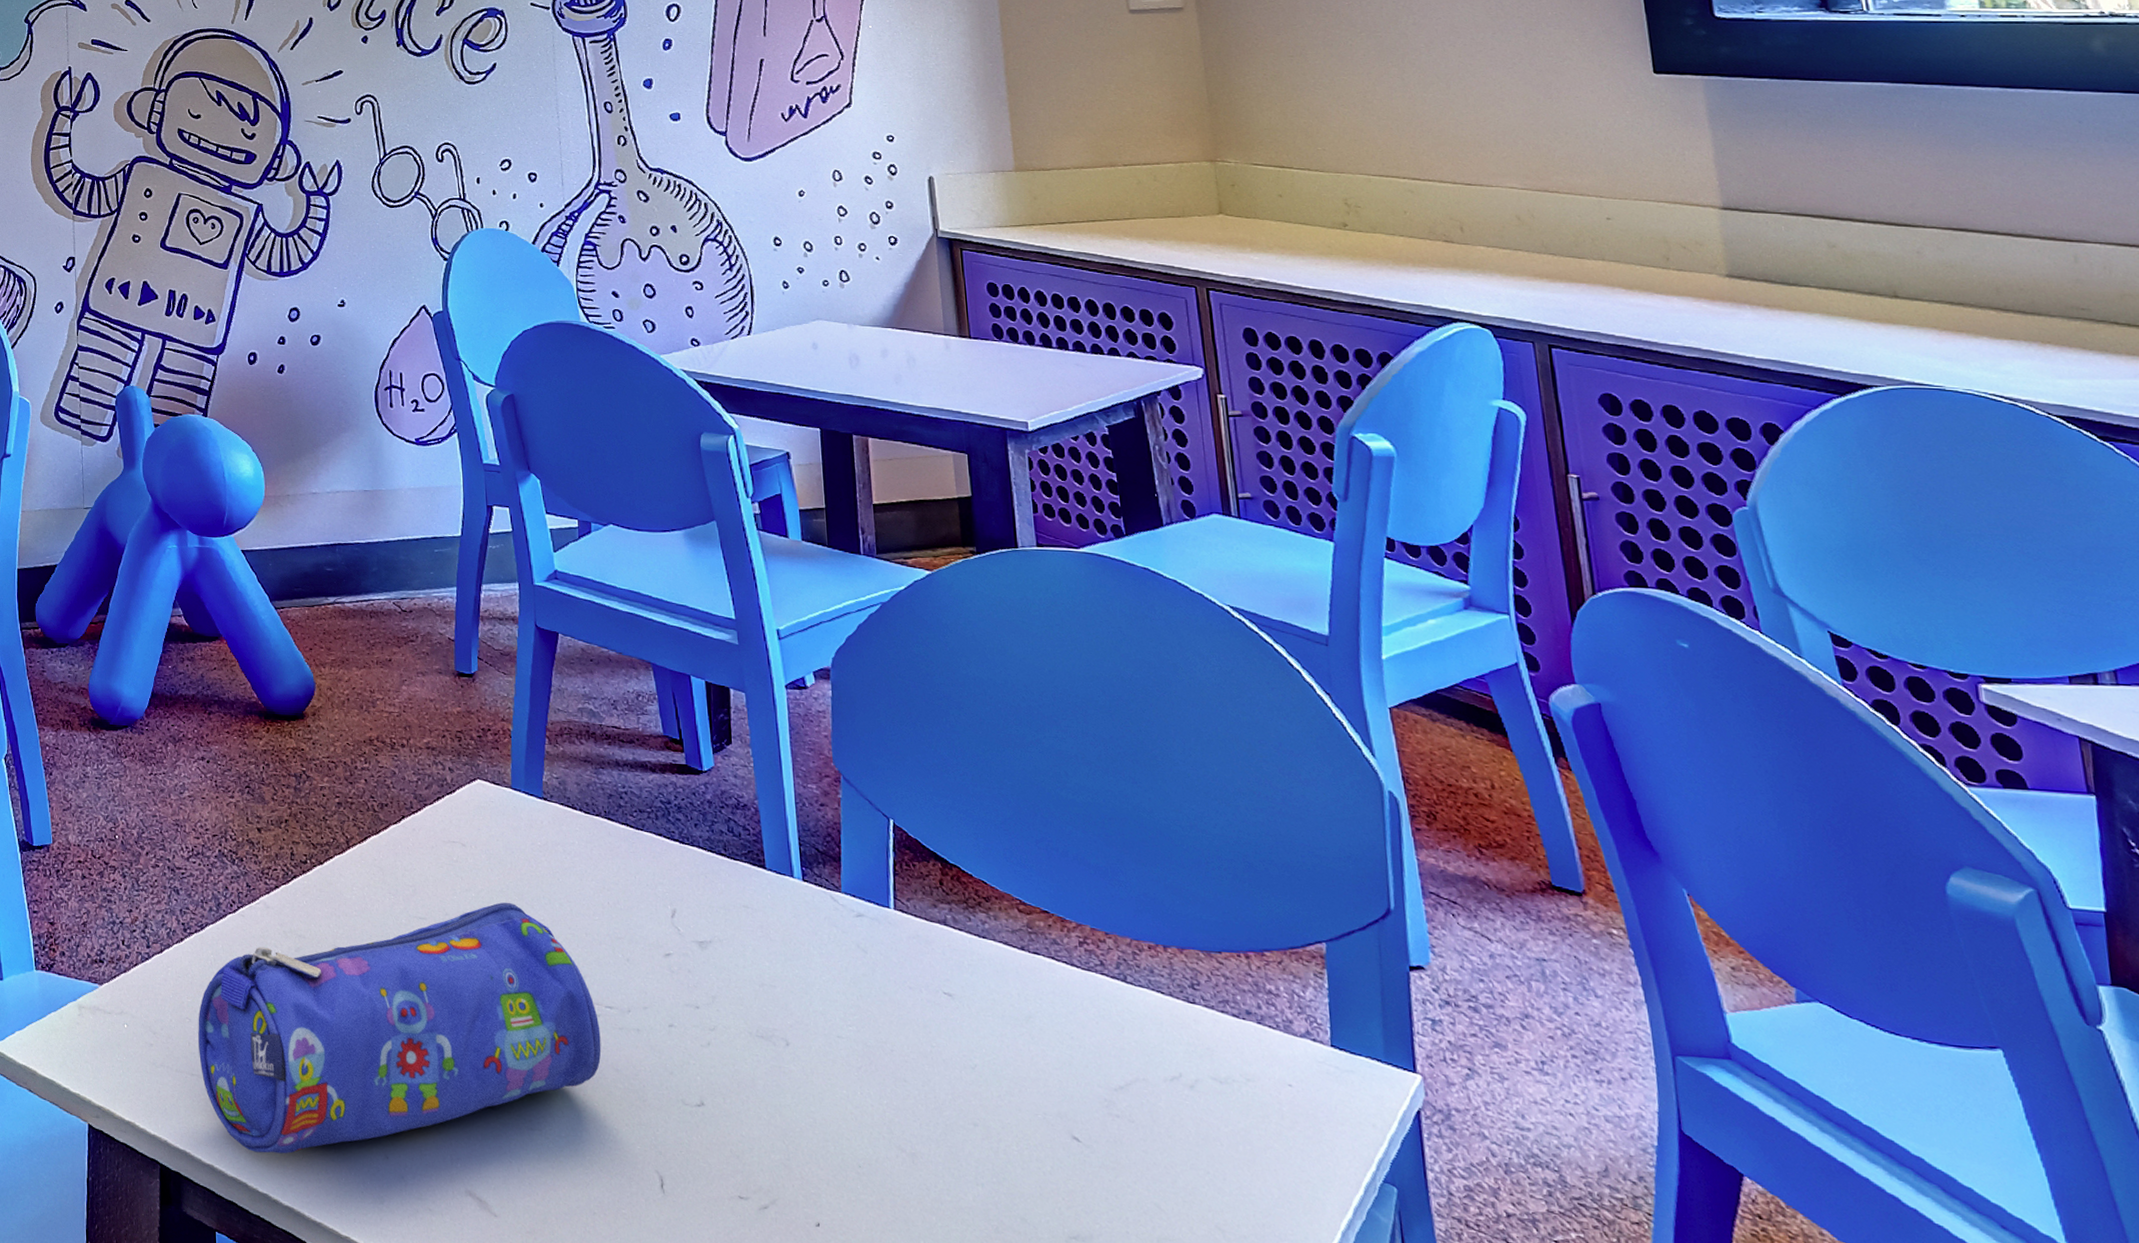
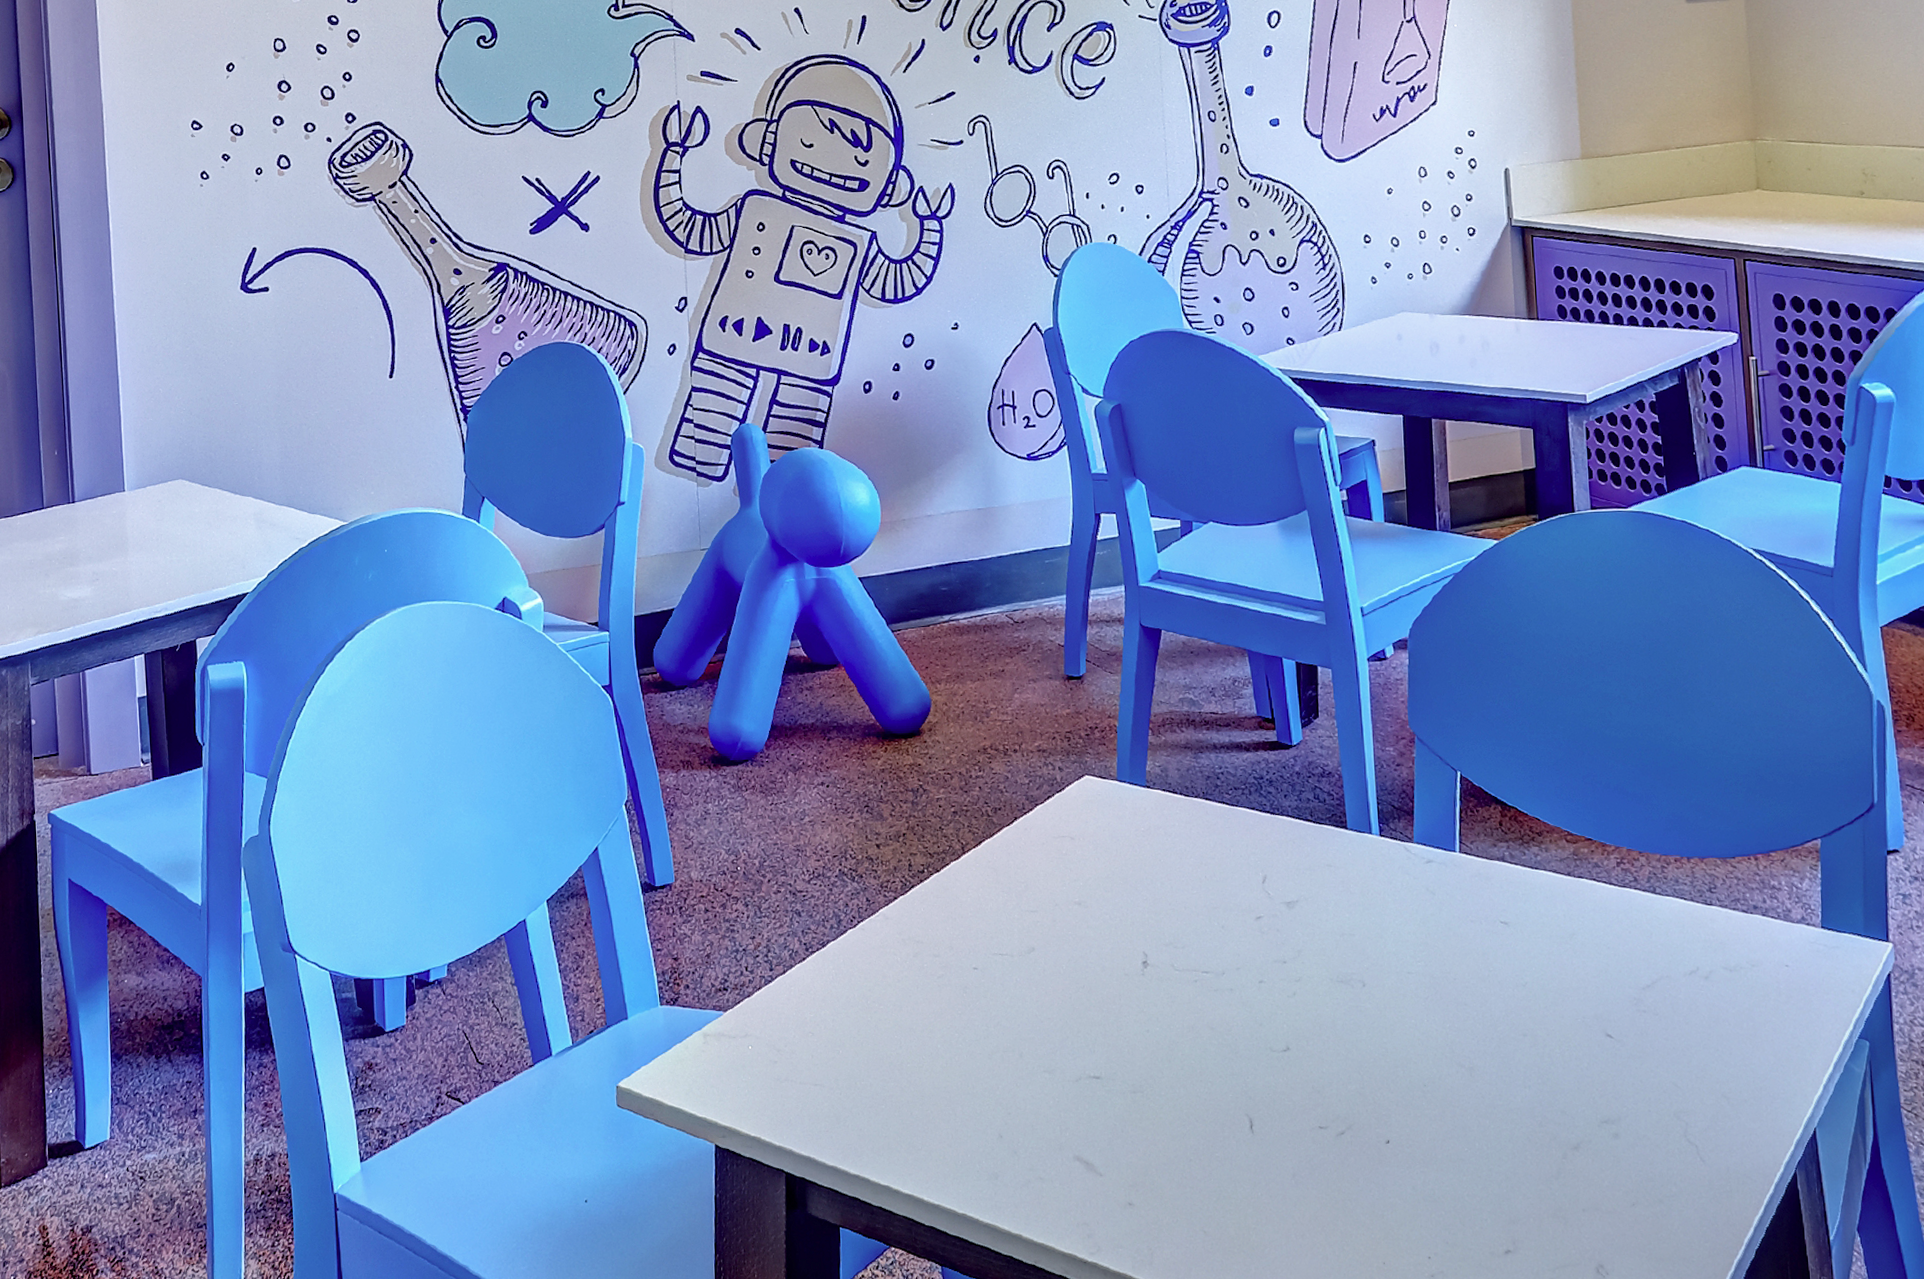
pencil case: present [198,902,602,1154] -> none [820,886,1198,1149]

